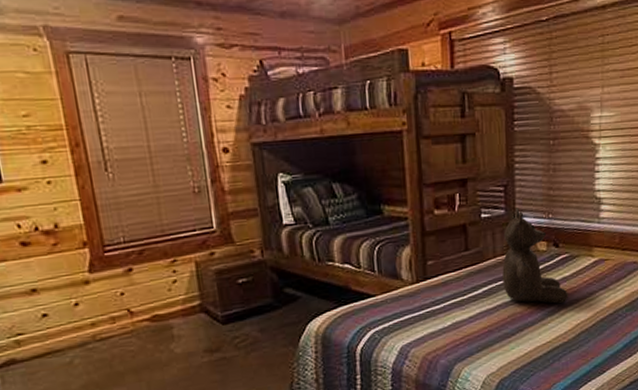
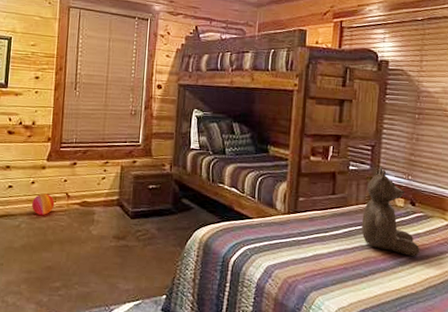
ball: none [82,315,115,344] -> present [32,193,55,215]

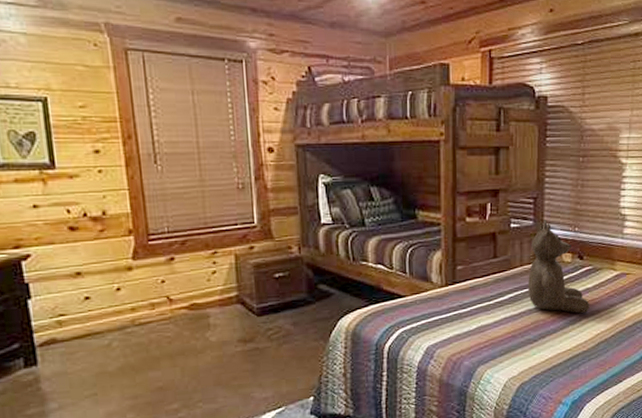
ball: present [32,193,55,215] -> none [122,300,154,328]

